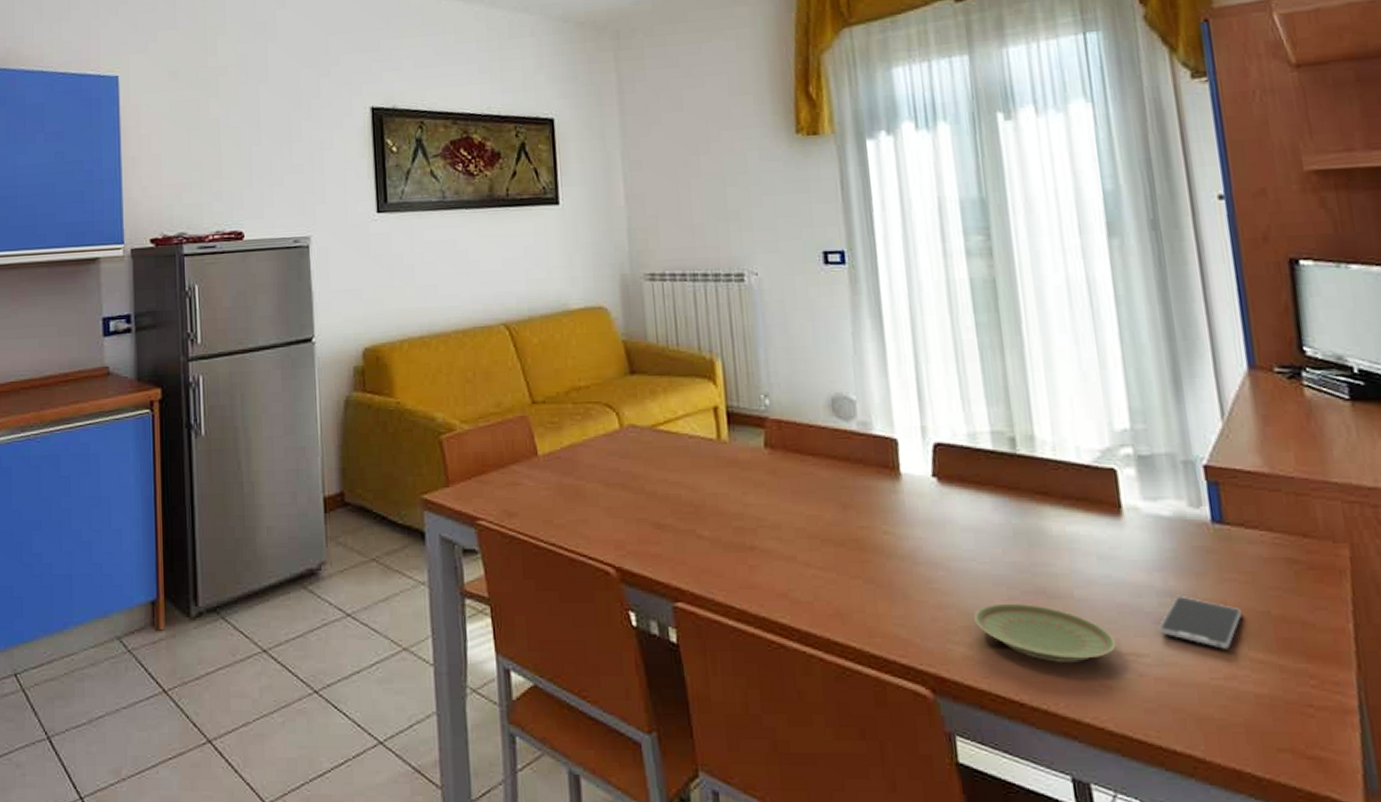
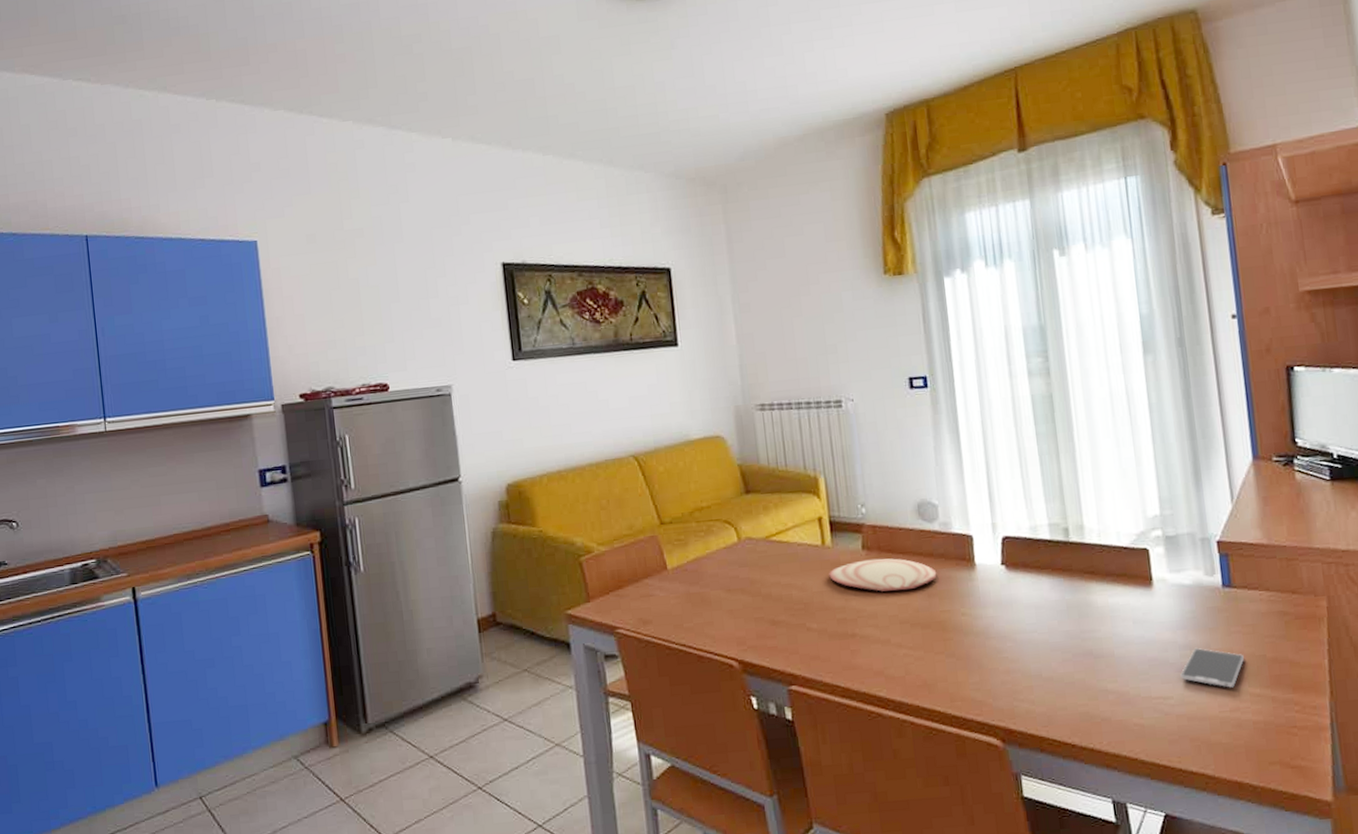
plate: none [724,459,854,499] -> present [829,558,937,592]
plate: present [973,603,1116,662] -> none [1035,664,1147,710]

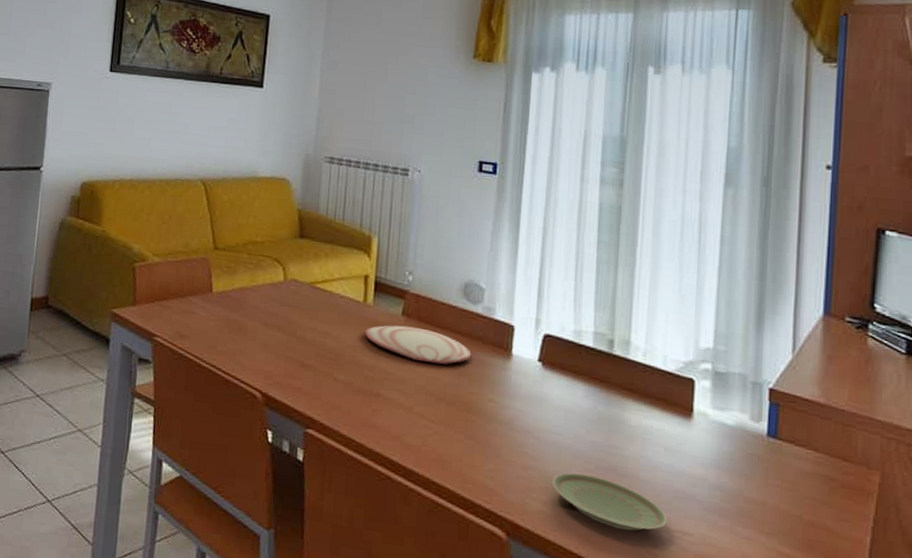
plate: none [1035,664,1147,710] -> present [551,472,667,531]
smartphone: present [1180,648,1244,688] -> none [705,491,777,541]

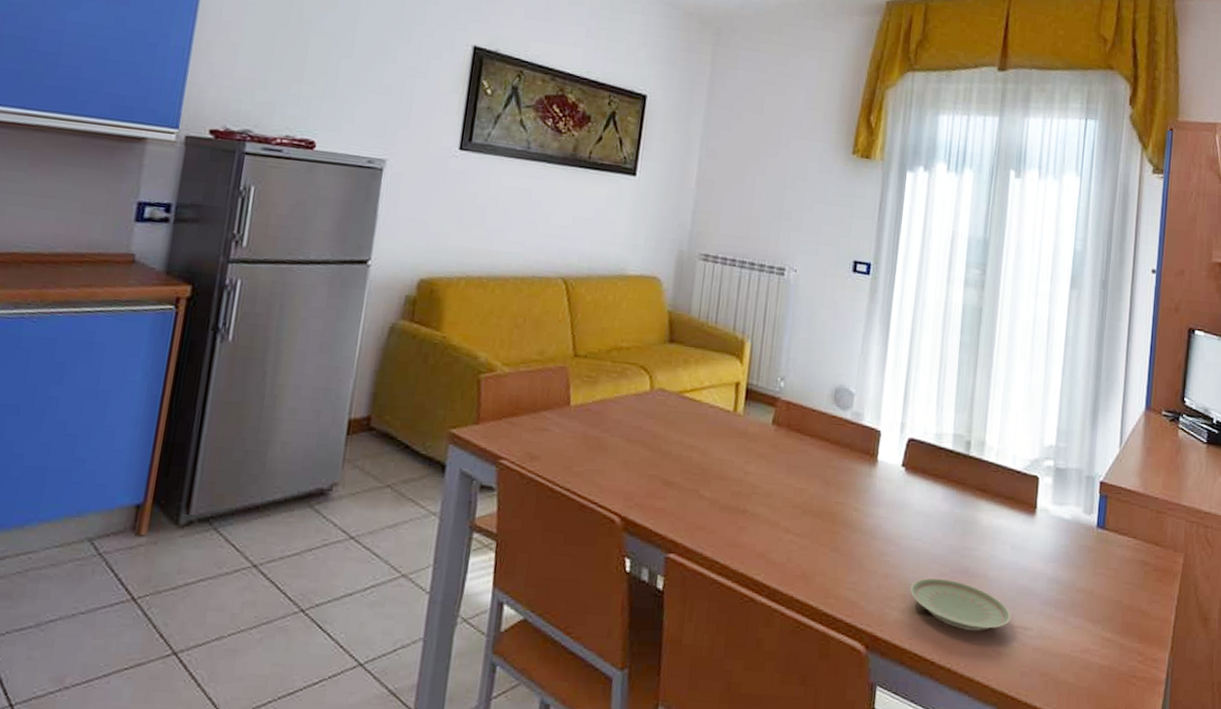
plate: present [365,325,472,364] -> none [734,435,839,474]

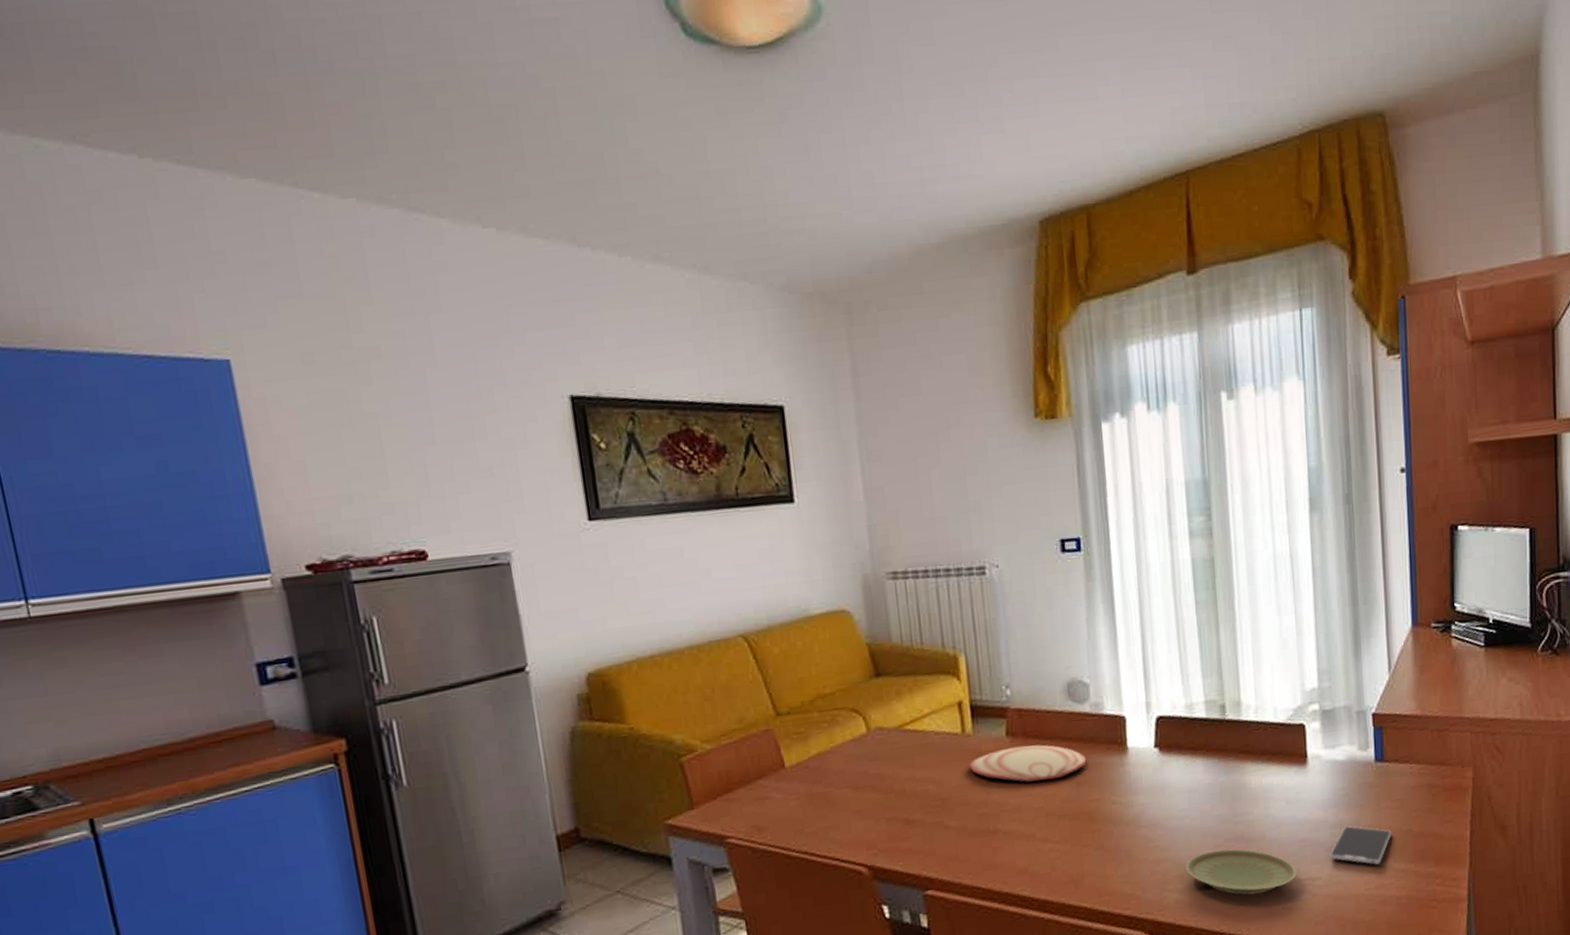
plate: none [734,435,839,474] -> present [969,744,1087,782]
smartphone: none [1043,584,1103,628] -> present [1329,826,1391,865]

